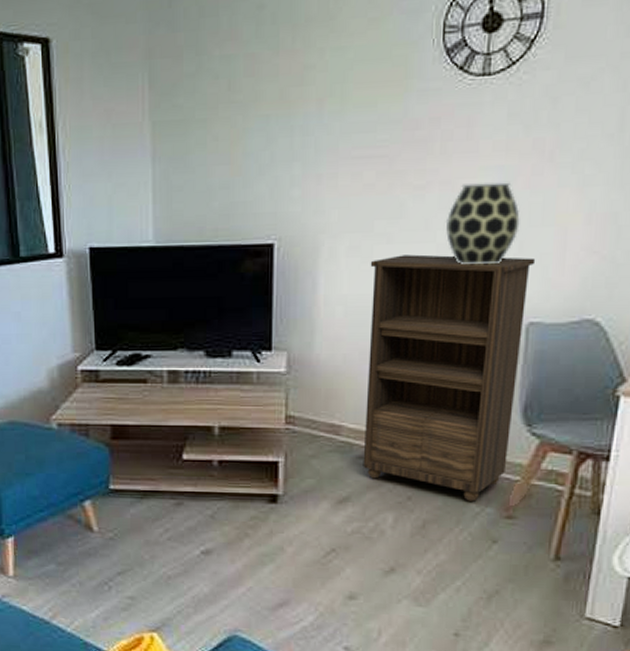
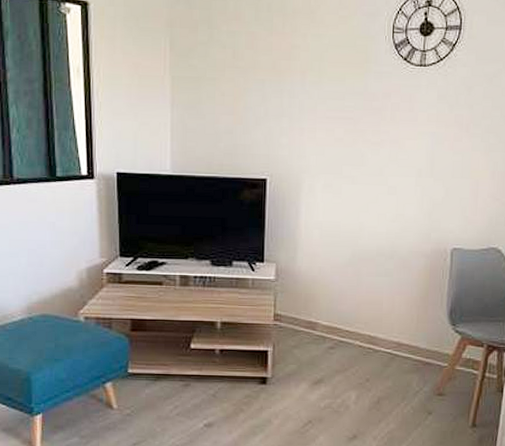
bookshelf: present [363,254,536,502] -> none [333,193,458,383]
vase: present [445,182,520,265] -> none [394,144,446,204]

